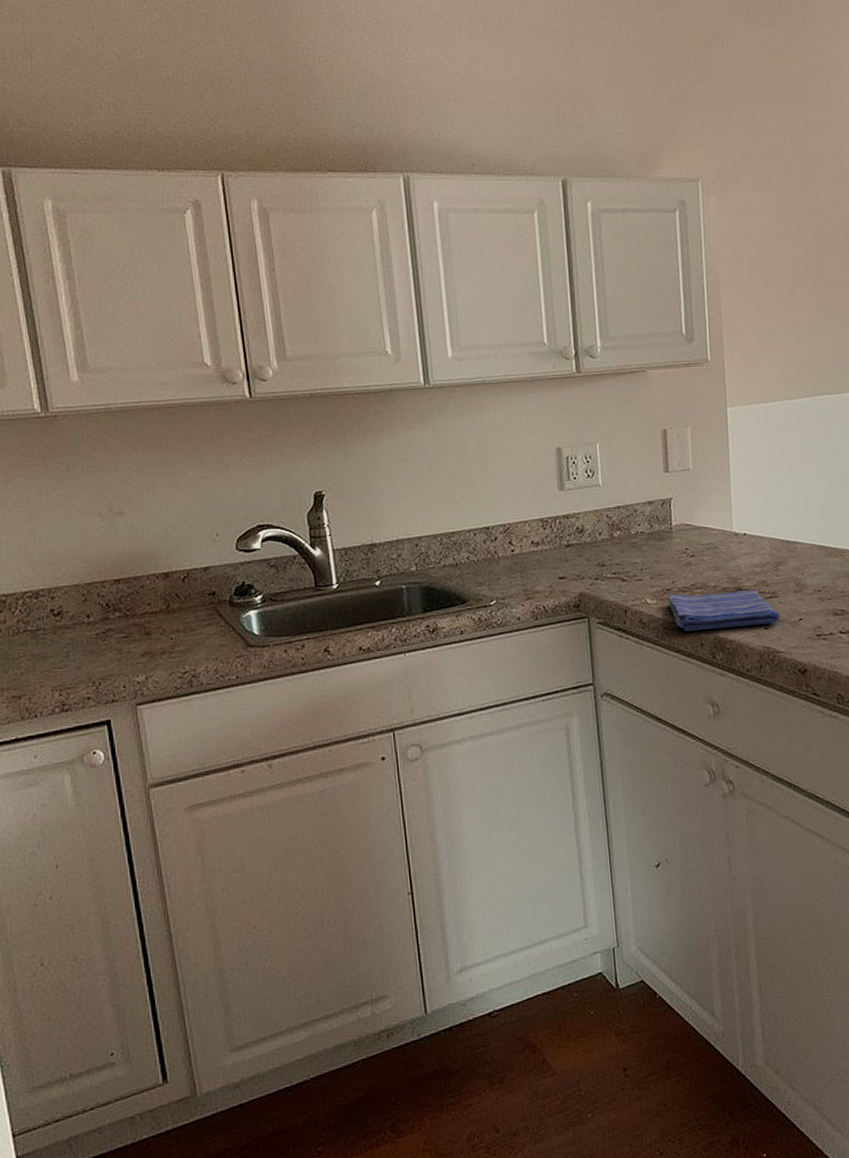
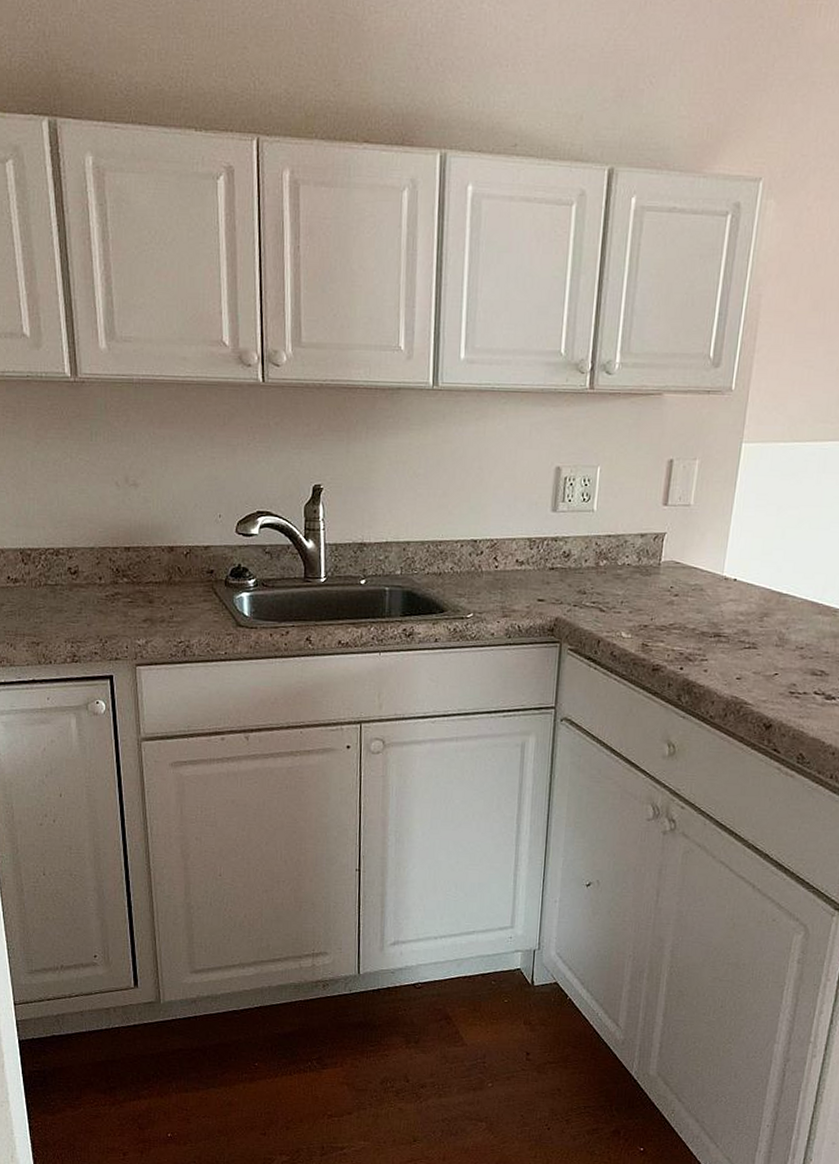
dish towel: present [667,589,780,631] -> none [643,630,756,675]

